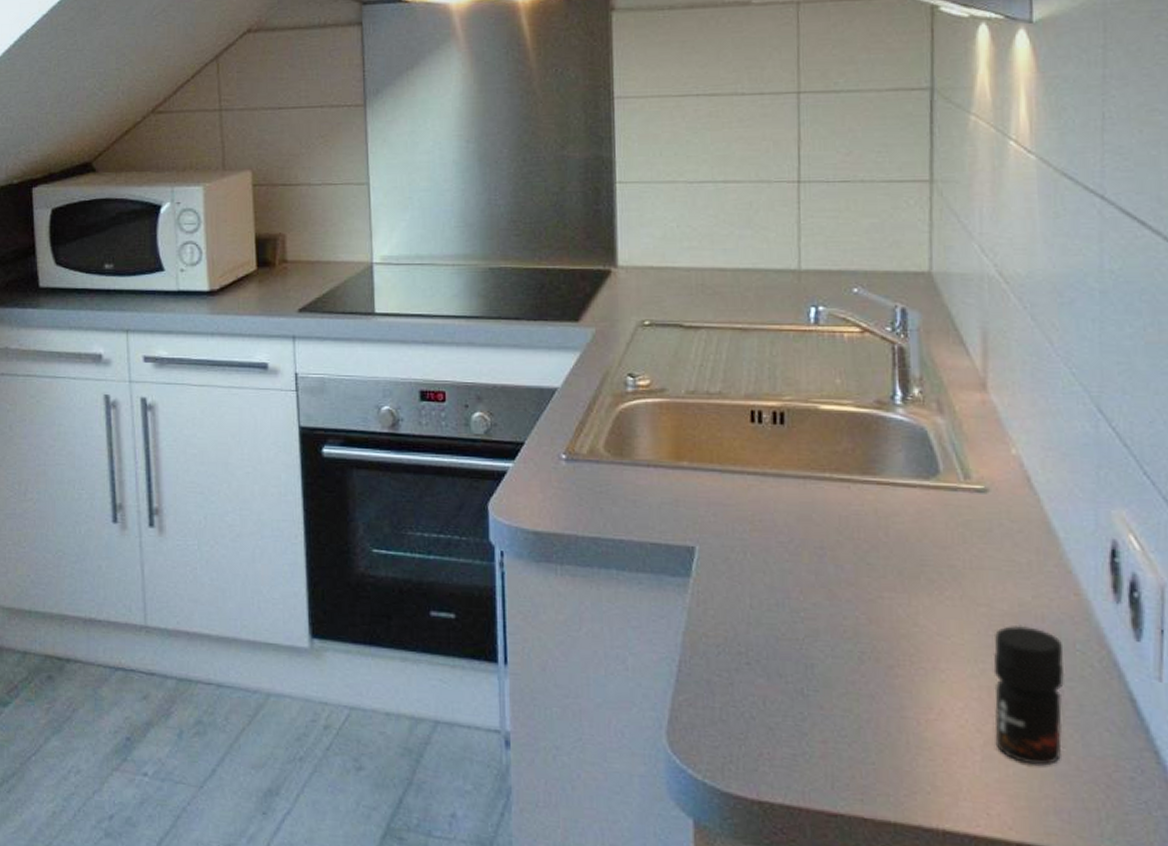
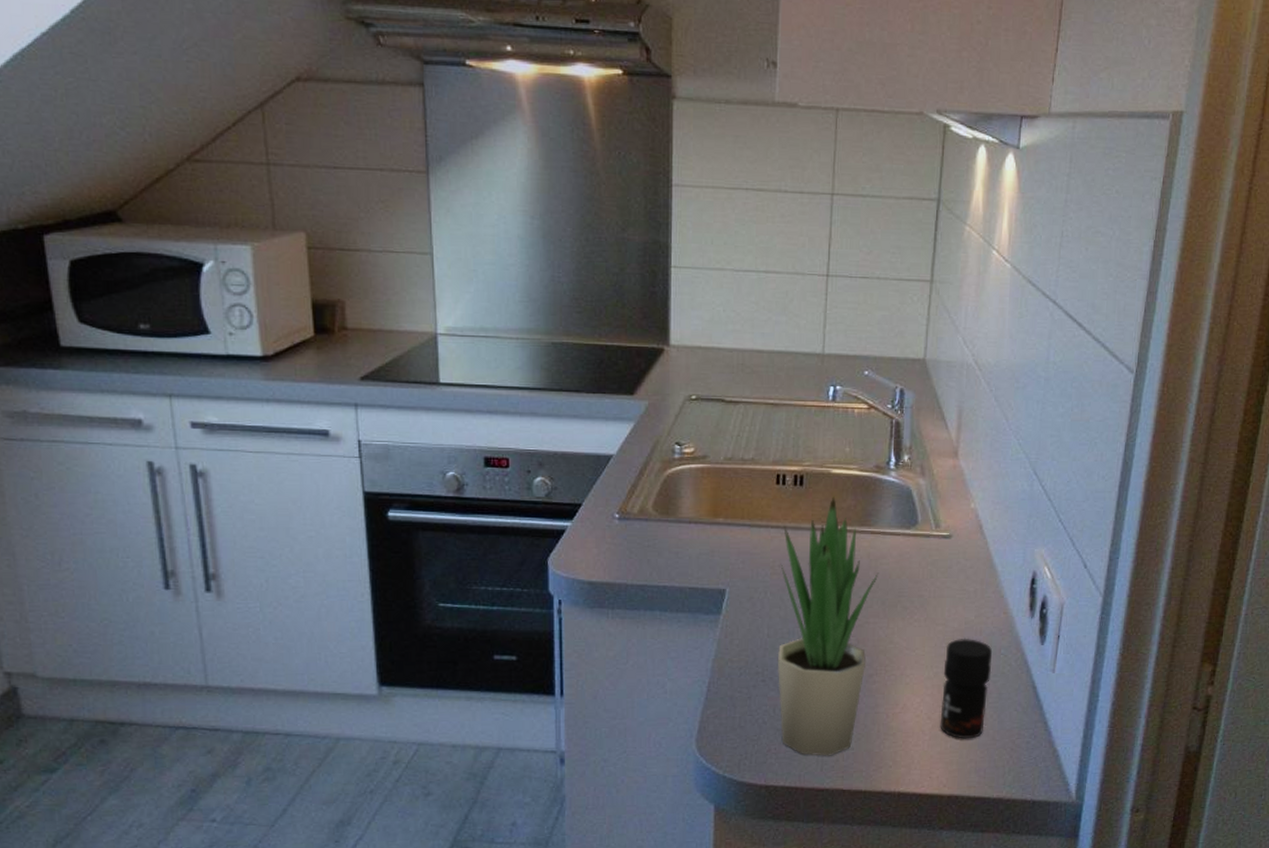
potted plant: none [761,438,892,770] -> present [777,496,879,756]

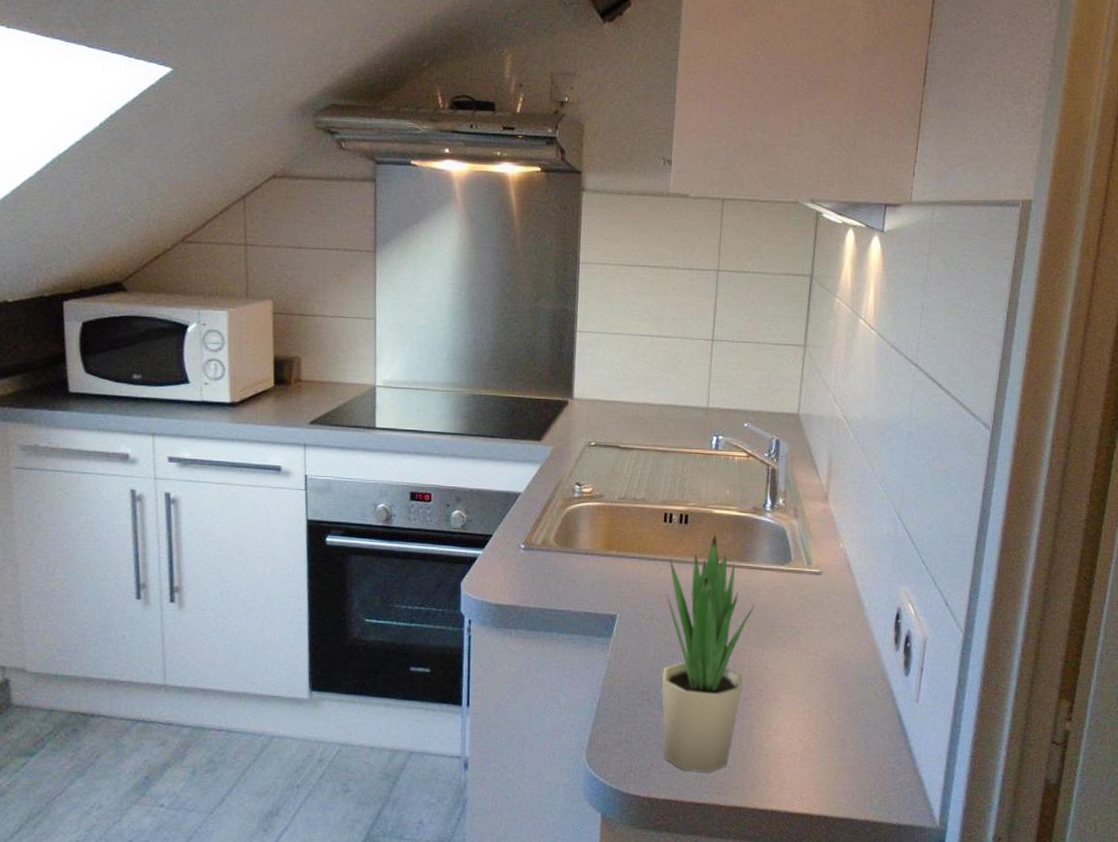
jar: present [940,638,993,739] -> none [810,667,860,763]

